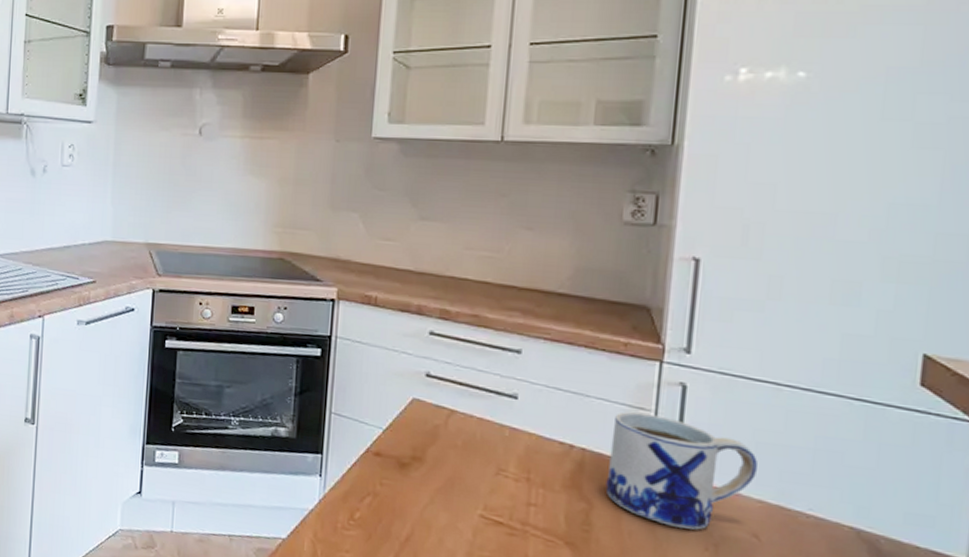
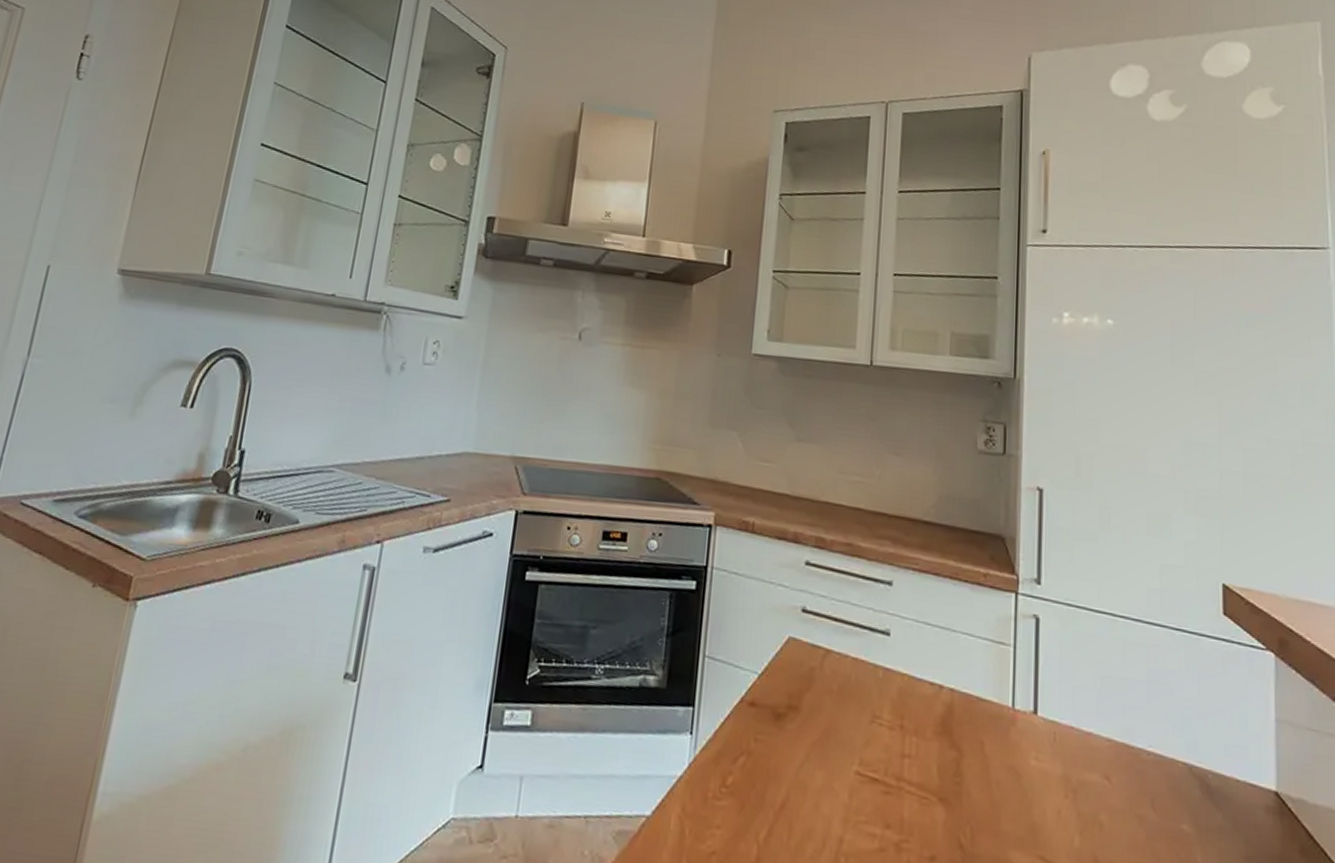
mug: present [605,412,758,530] -> none [974,647,1104,775]

